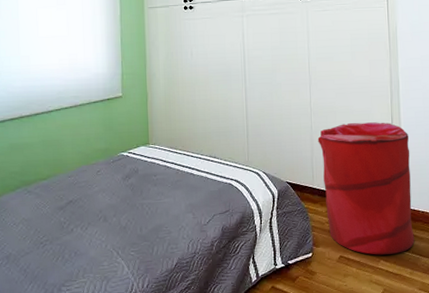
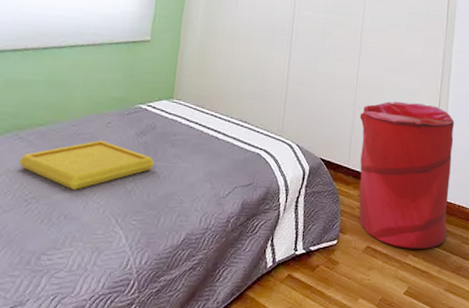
serving tray: none [31,187,142,230] -> present [19,140,155,190]

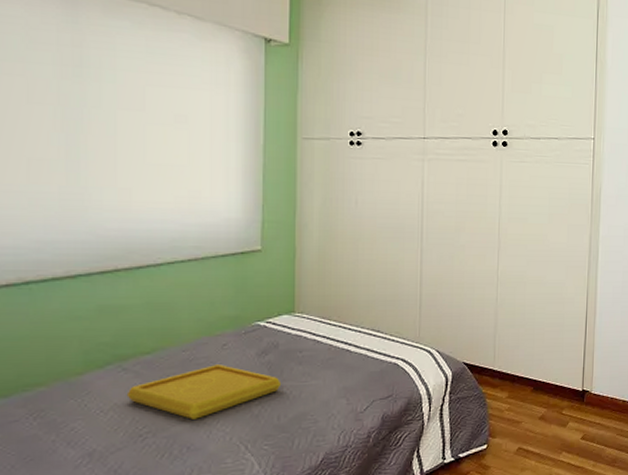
laundry hamper: present [358,101,454,249] -> none [503,295,604,446]

